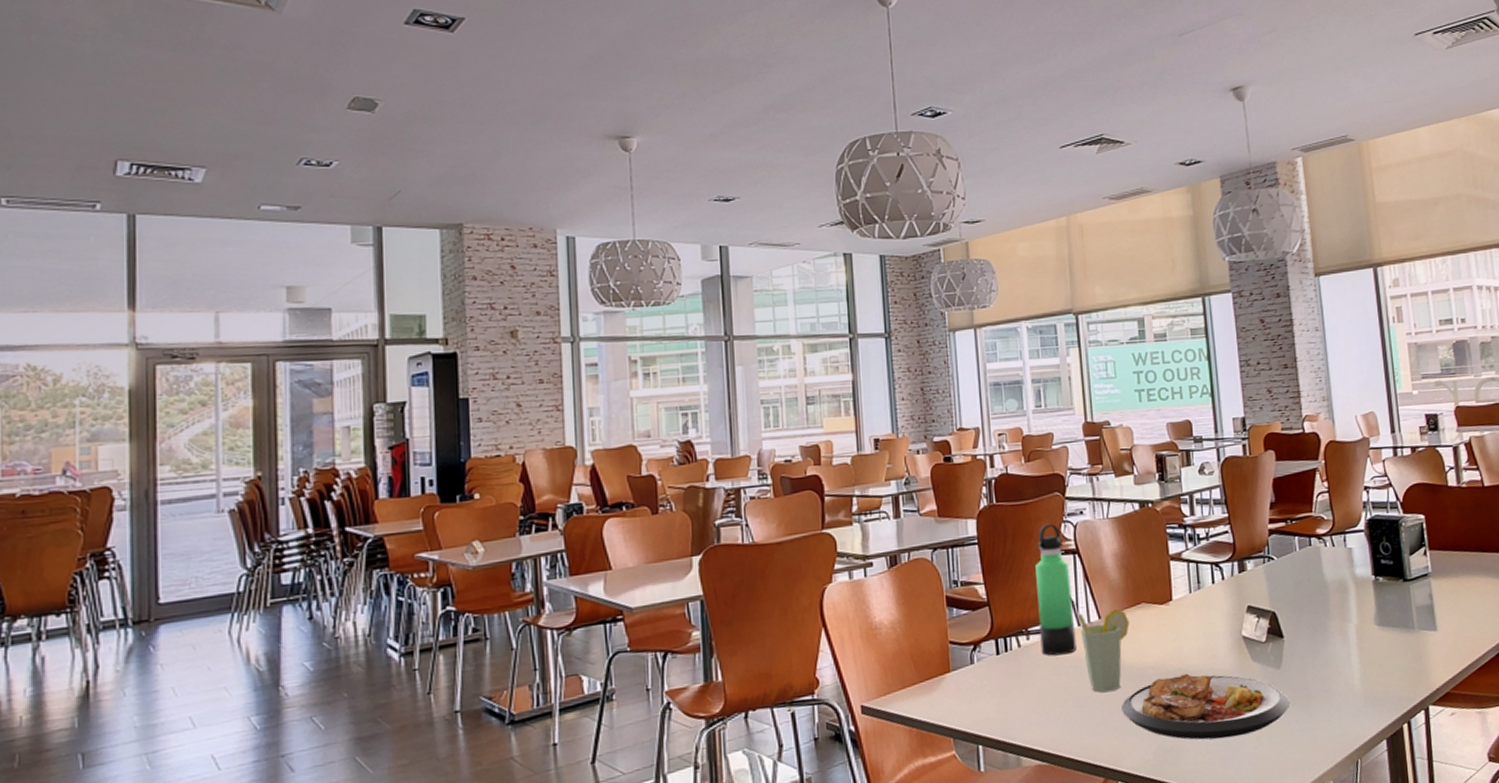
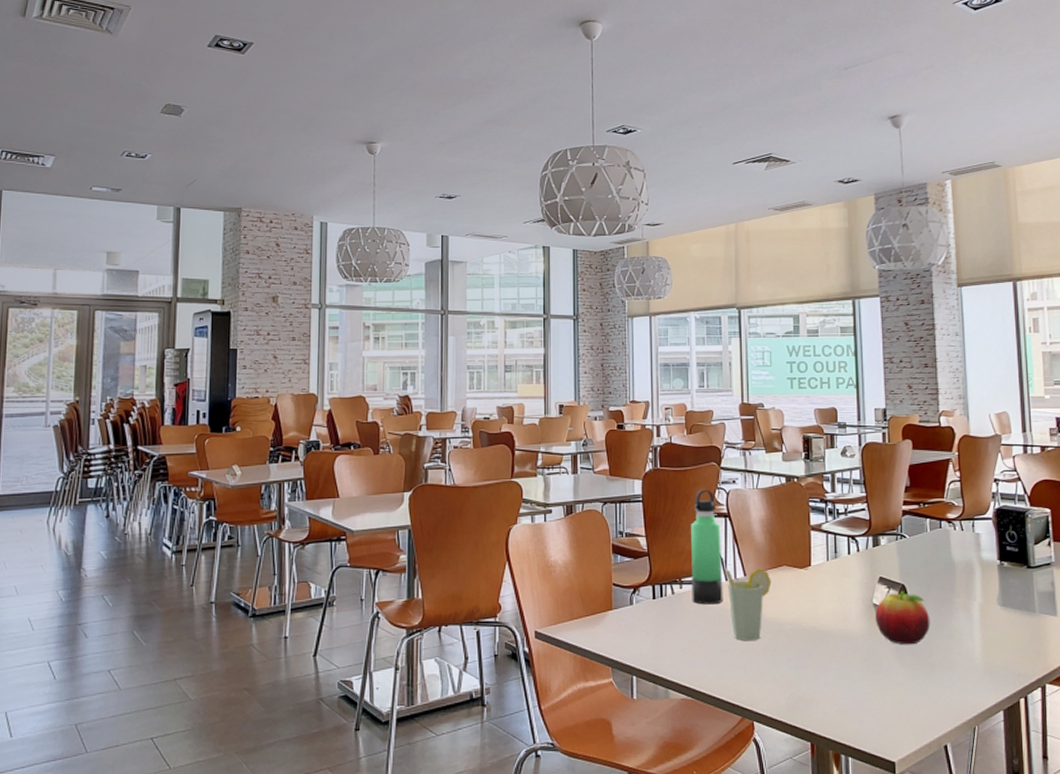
plate: present [1121,673,1291,740] -> none [760,632,915,694]
fruit: none [1245,619,1305,679] -> present [875,591,930,645]

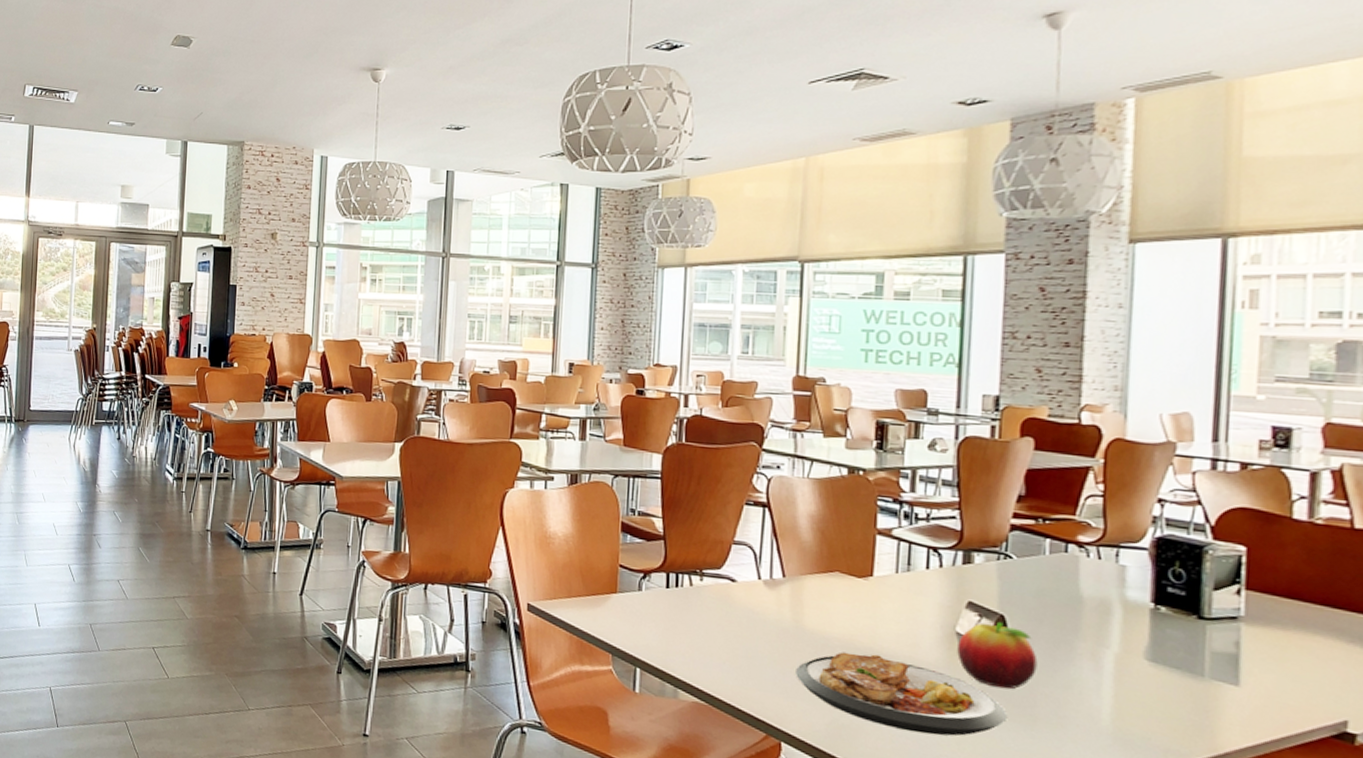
thermos bottle: present [691,489,723,605] -> none [714,471,757,605]
cup: present [725,569,771,642] -> none [758,566,818,653]
plate: none [760,632,915,694] -> present [796,652,1008,736]

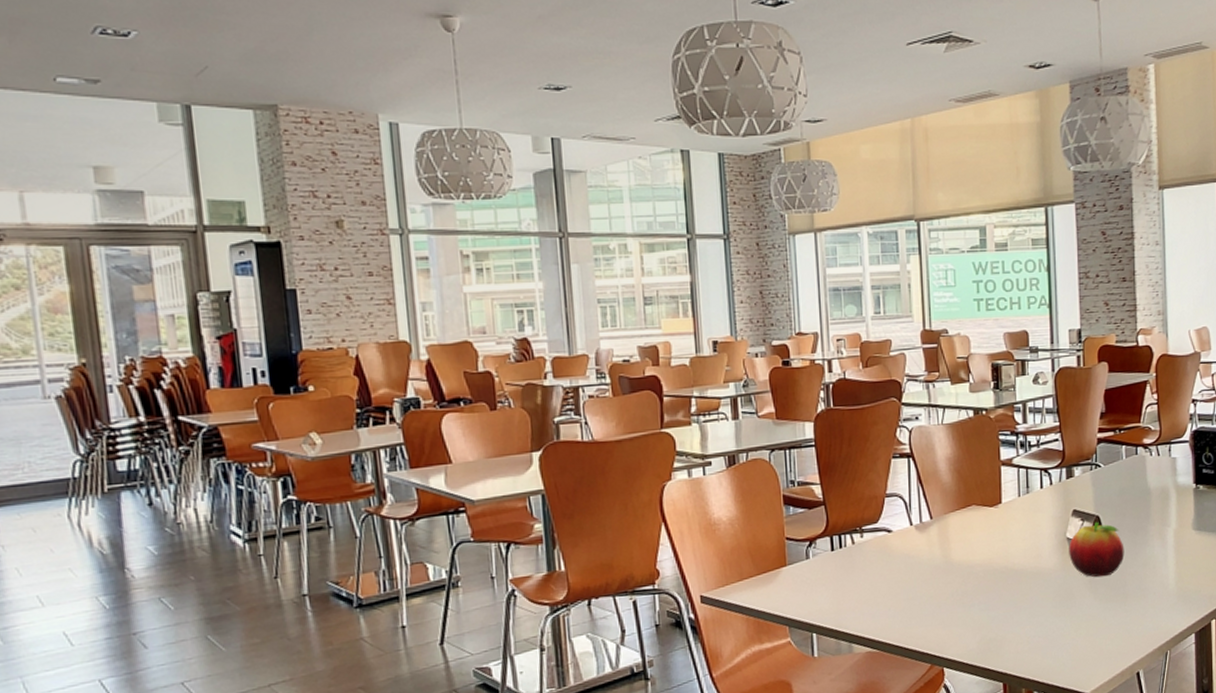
plate: present [796,652,1008,736] -> none [949,571,1108,631]

